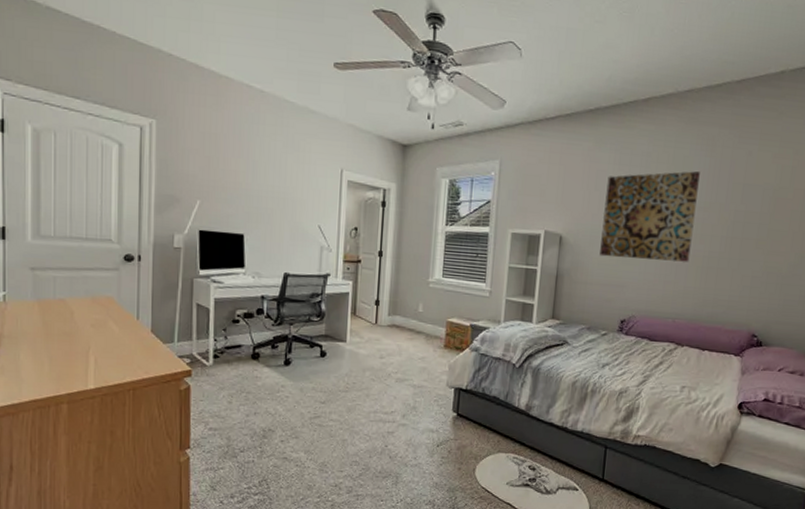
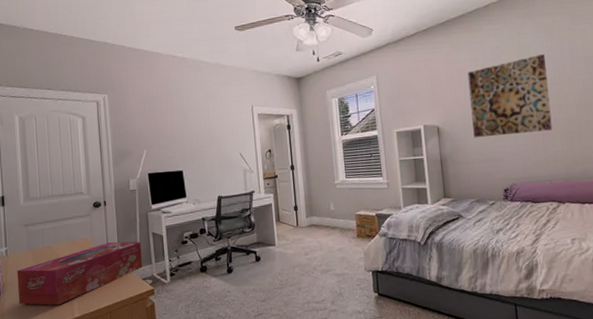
tissue box: none [17,306,181,372] -> present [17,241,142,306]

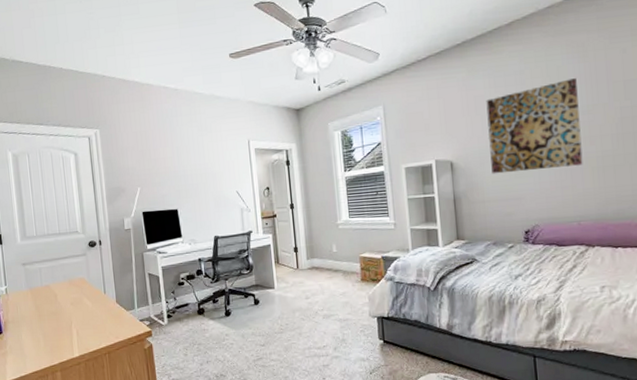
tissue box: present [17,241,142,306] -> none [17,282,139,345]

